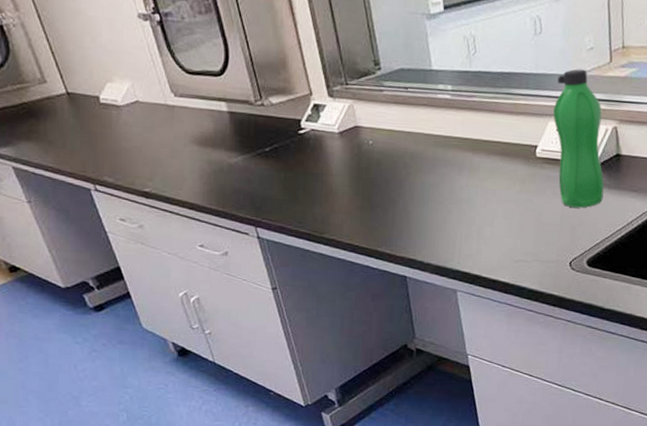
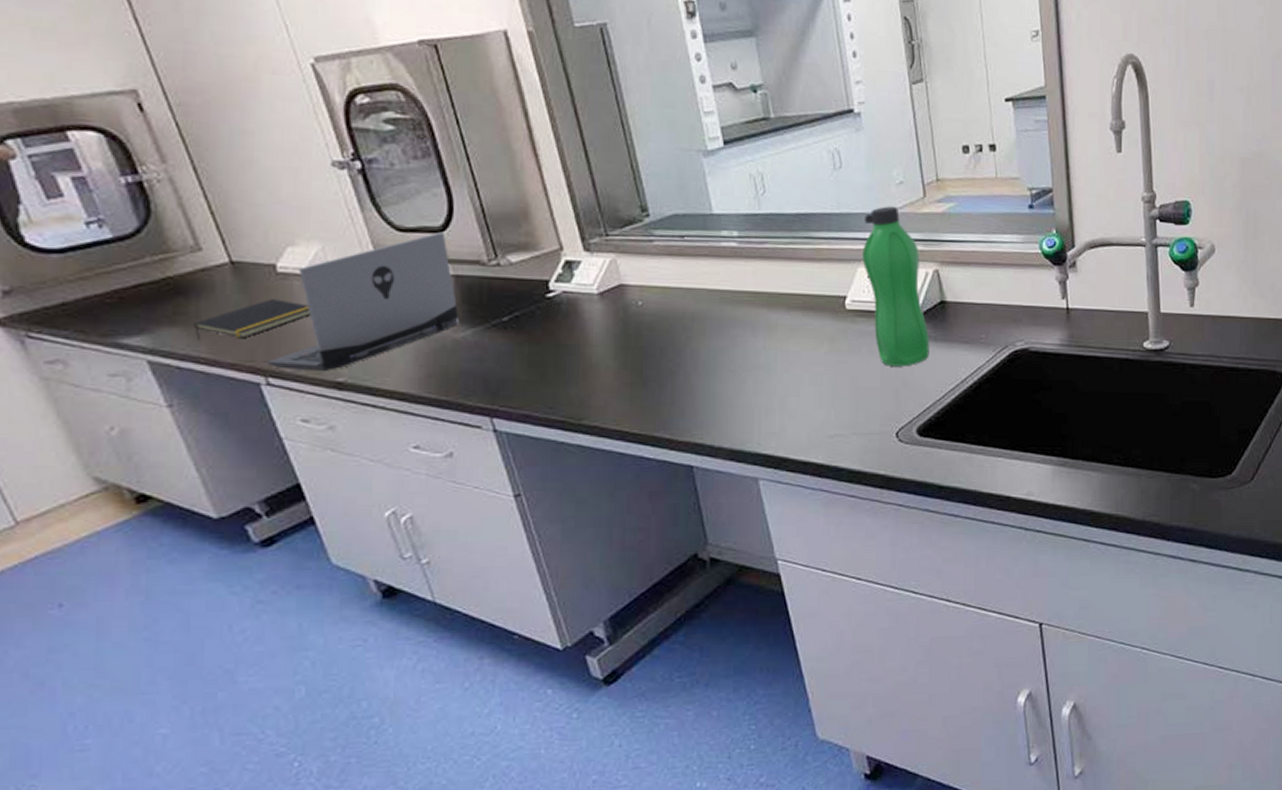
notepad: none [42,124,125,154] -> present [193,299,311,341]
laptop computer: none [96,75,233,183] -> present [268,231,460,372]

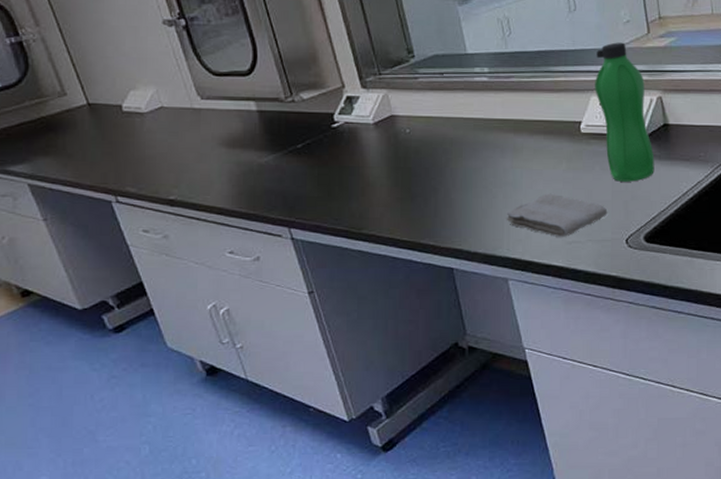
notepad: present [193,299,311,341] -> none [61,133,148,168]
laptop computer: present [268,231,460,372] -> none [117,75,264,192]
washcloth: none [757,378,876,430] -> present [506,193,608,237]

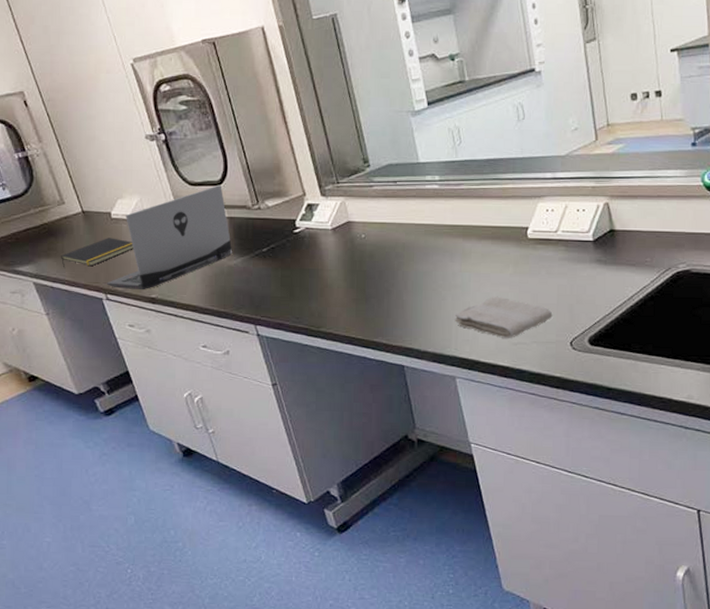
notepad: none [61,133,148,168] -> present [60,238,133,268]
laptop computer: none [117,75,264,192] -> present [107,184,233,290]
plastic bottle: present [595,42,655,182] -> none [542,150,600,286]

